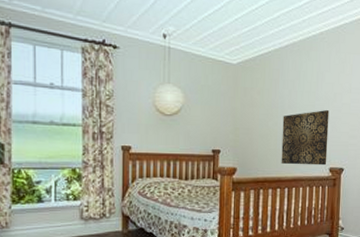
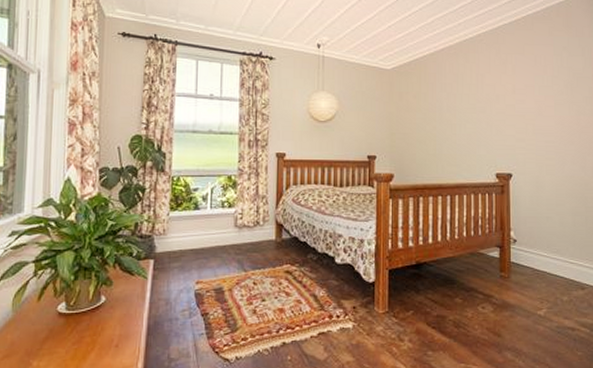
wall art: present [281,109,329,166] -> none [441,111,493,171]

